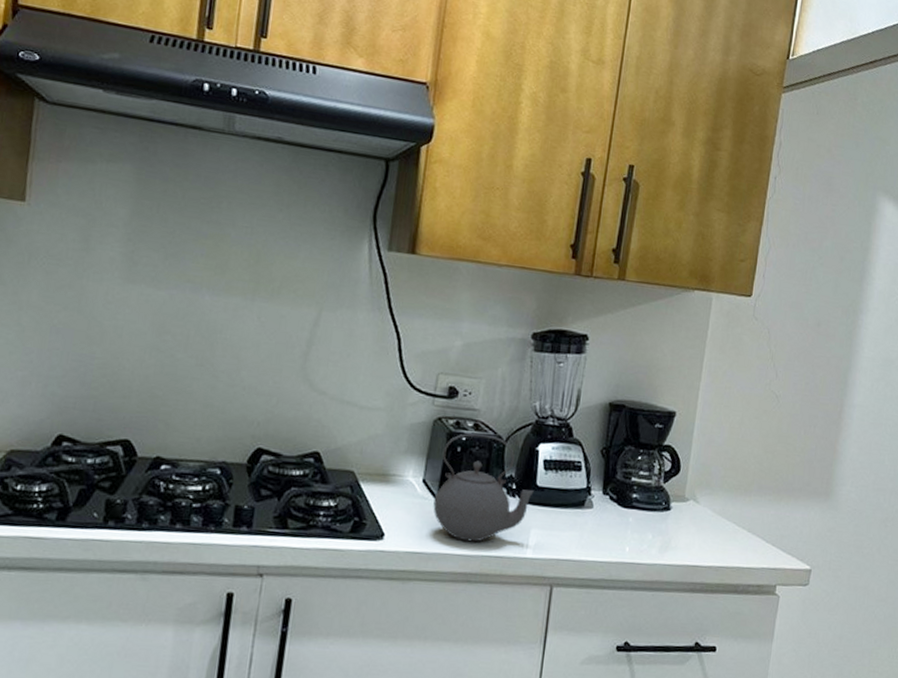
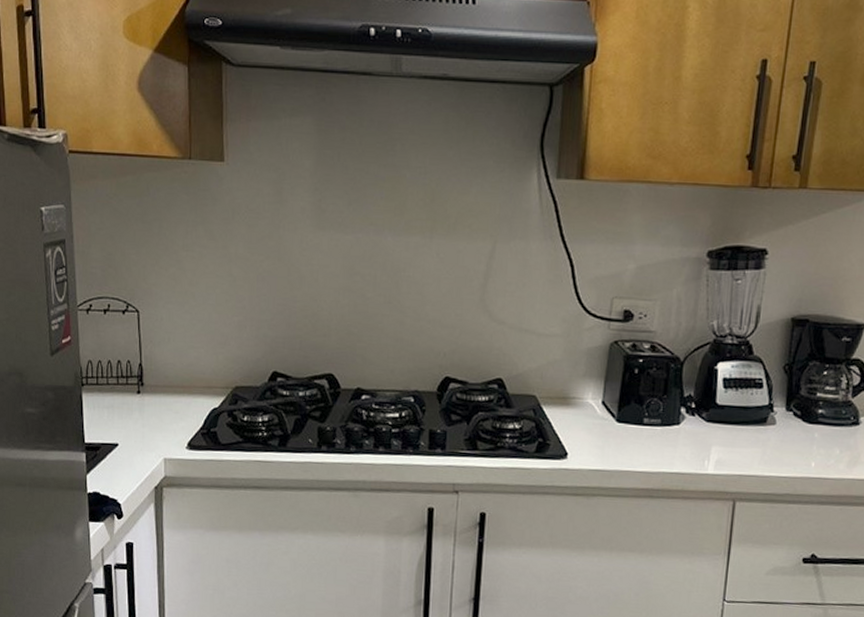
kettle: present [433,432,534,542] -> none [613,354,714,460]

